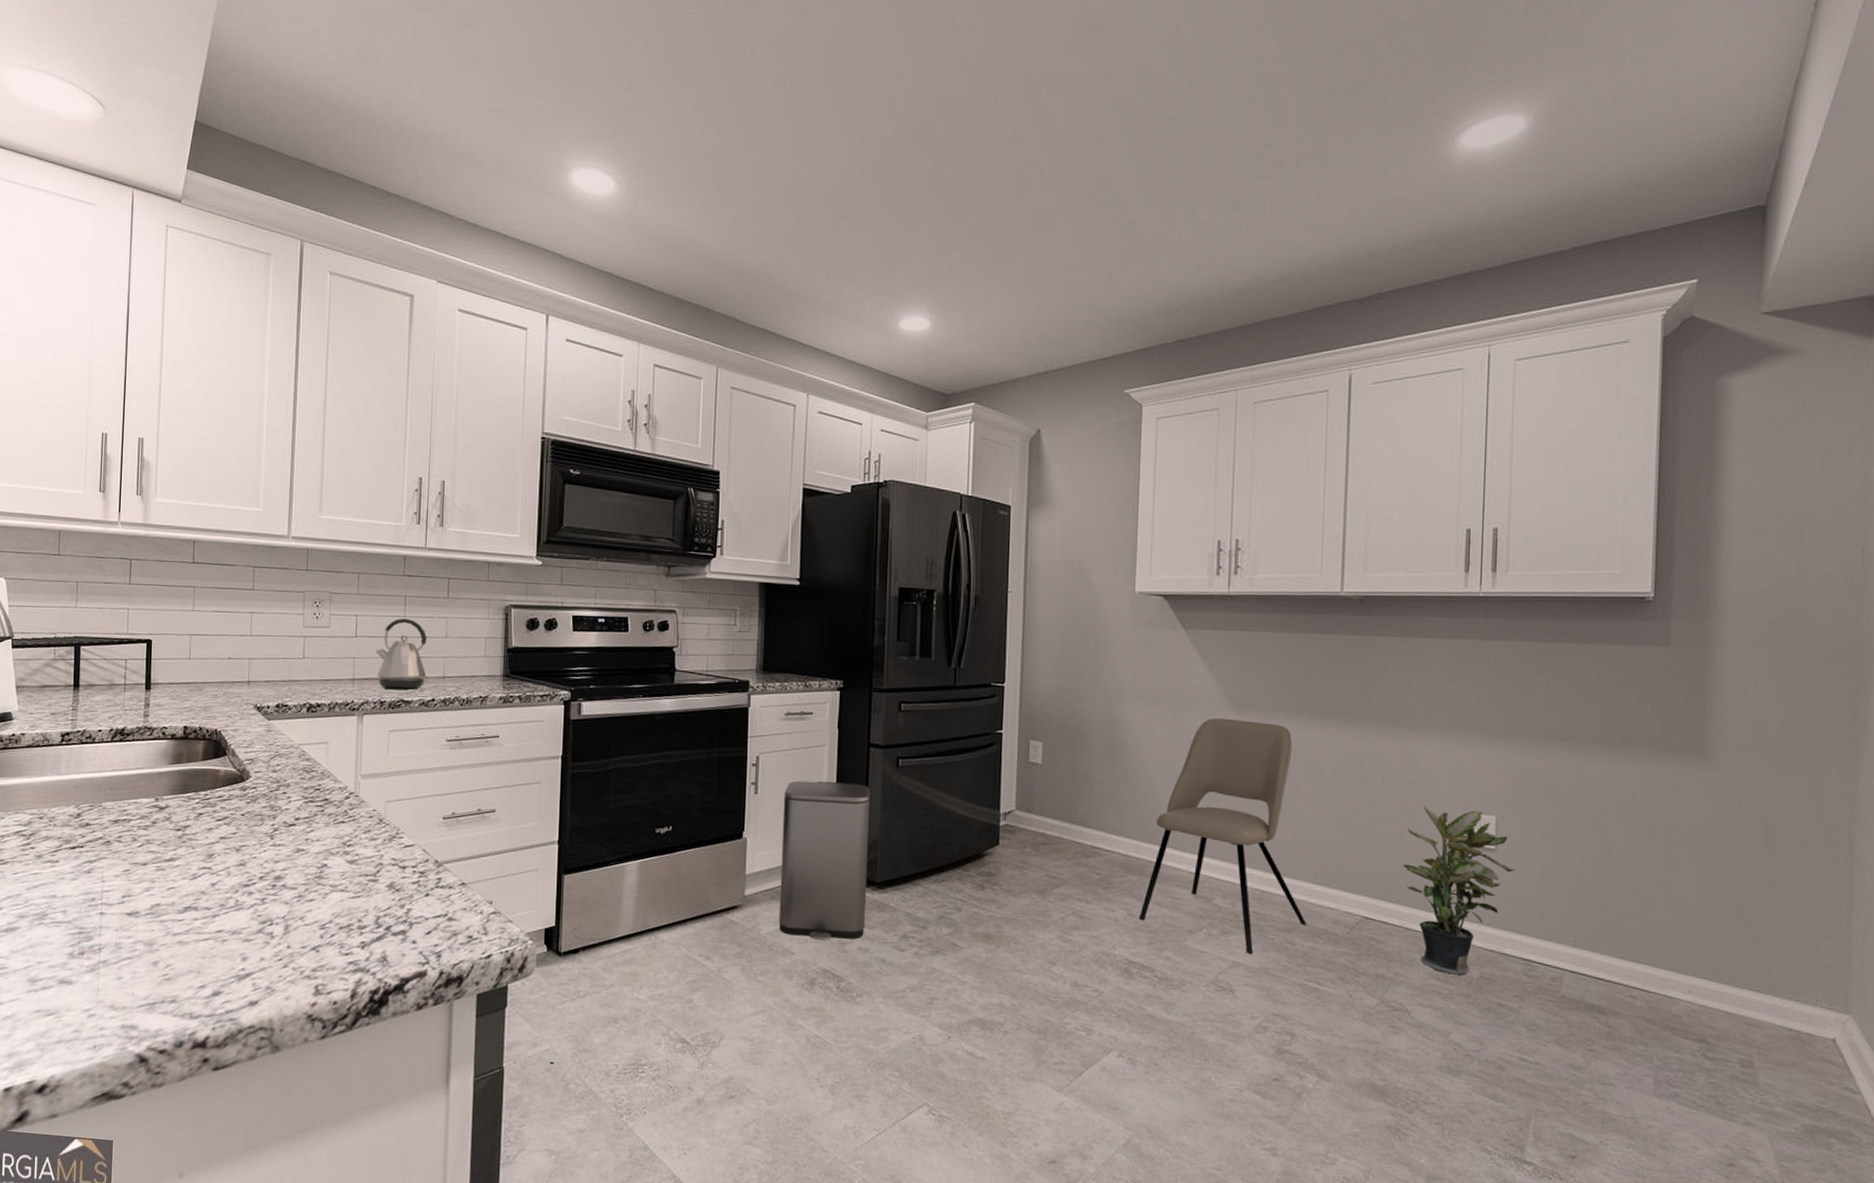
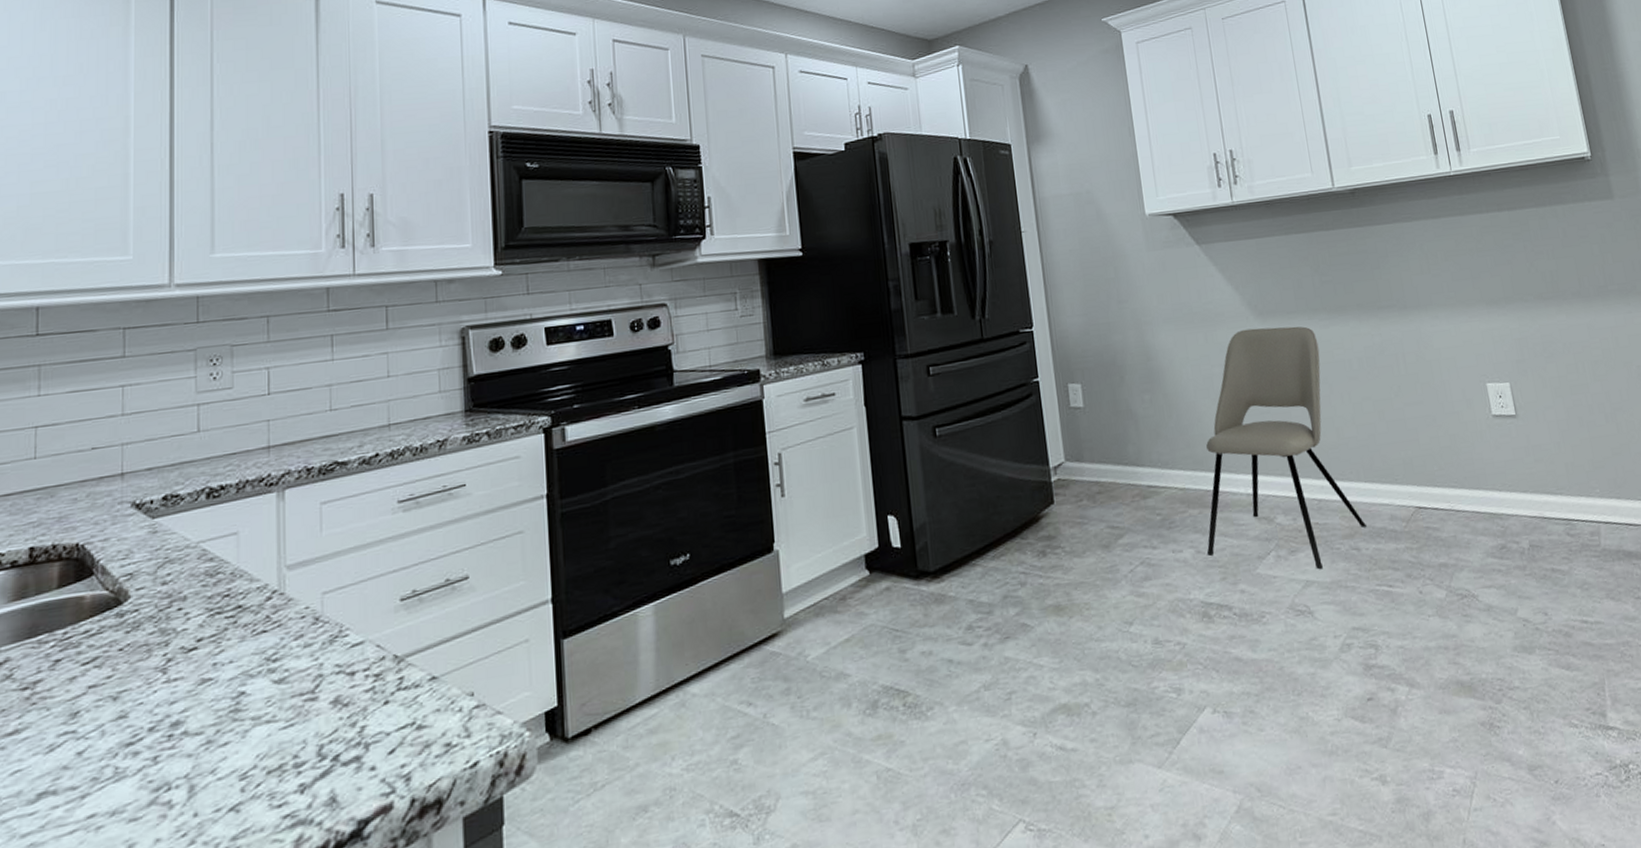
kettle: present [376,618,428,690] -> none [297,361,368,452]
pedal bin: present [779,780,871,940] -> none [814,463,925,655]
potted plant: present [1402,805,1516,976] -> none [1437,380,1538,549]

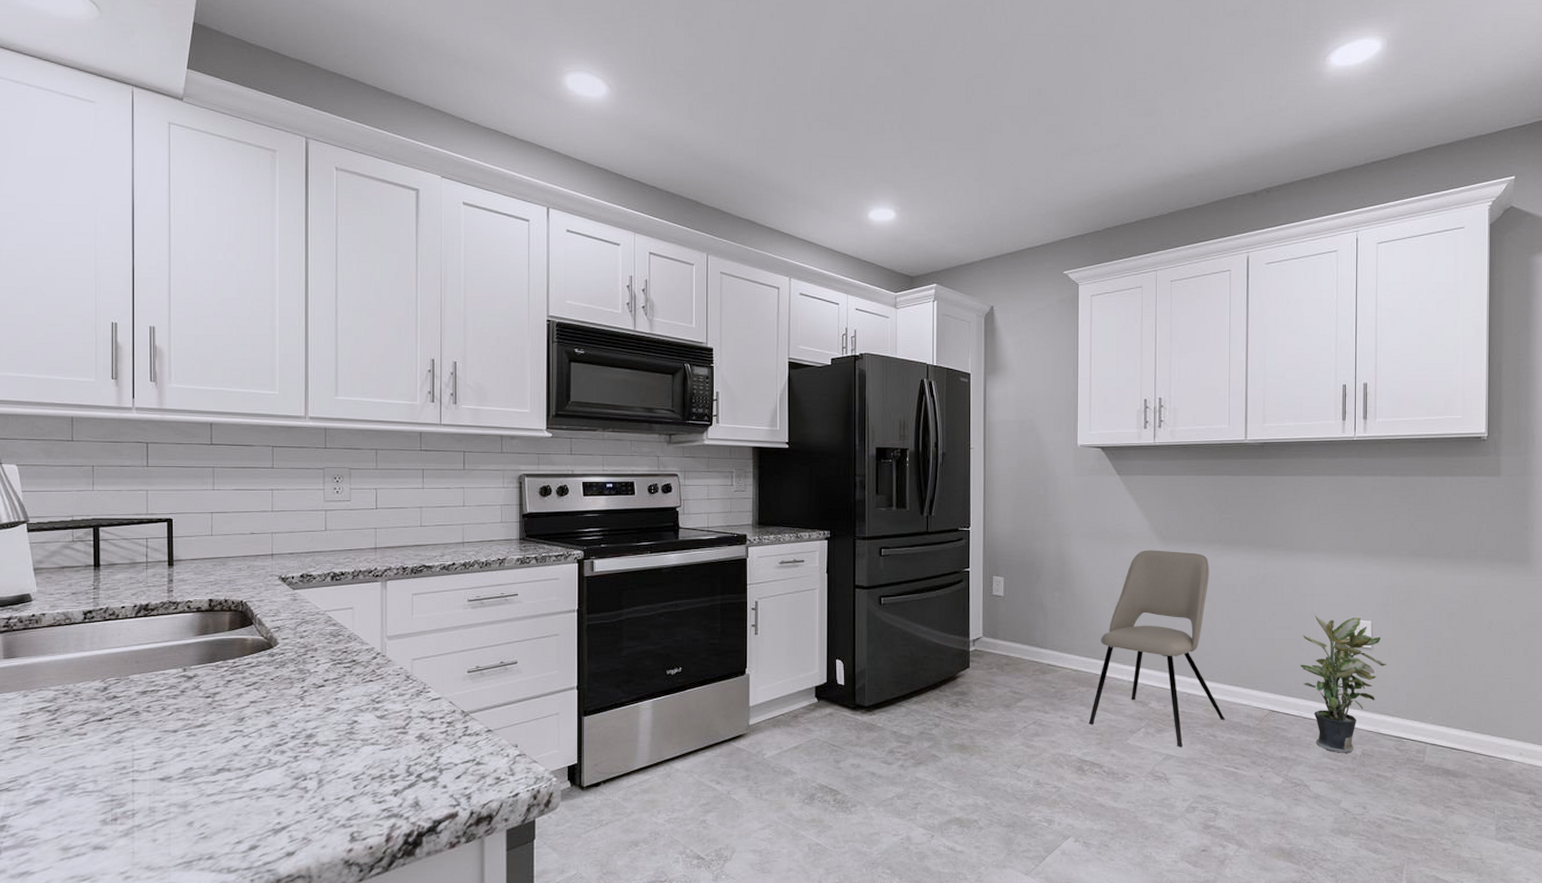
potted plant: none [1437,380,1538,549] -> present [1299,615,1388,753]

